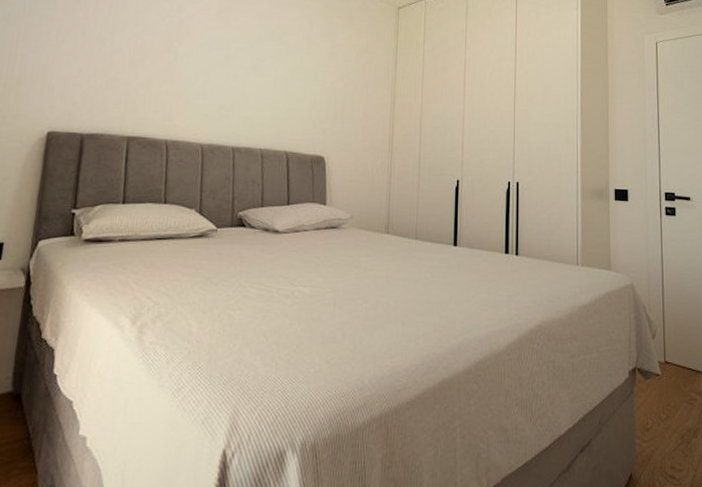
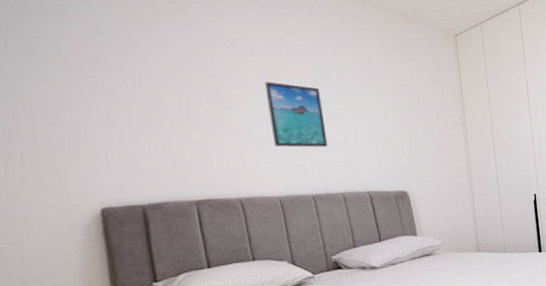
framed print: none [208,34,260,101] -> present [264,81,328,148]

